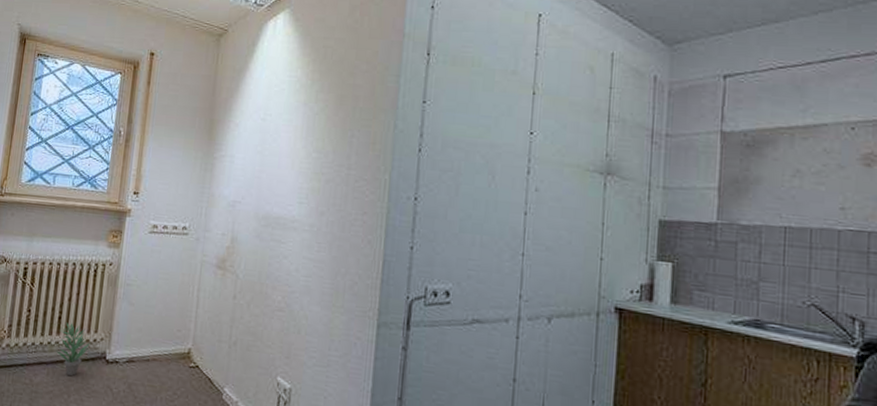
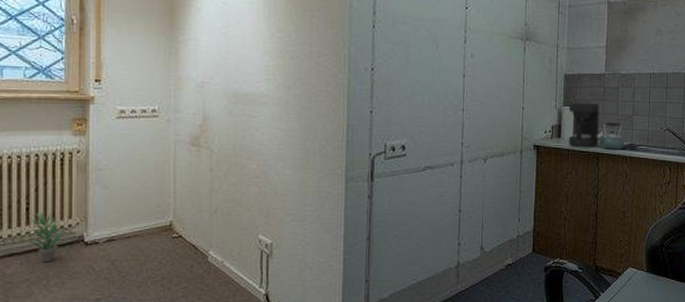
coffee maker: none [663,257,709,319] -> present [568,102,600,148]
kettle: none [704,287,748,327] -> present [596,122,625,151]

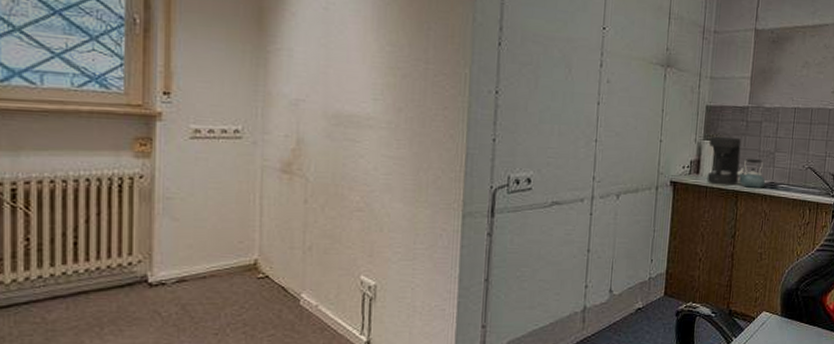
potted plant: present [28,212,65,263] -> none [76,248,124,307]

